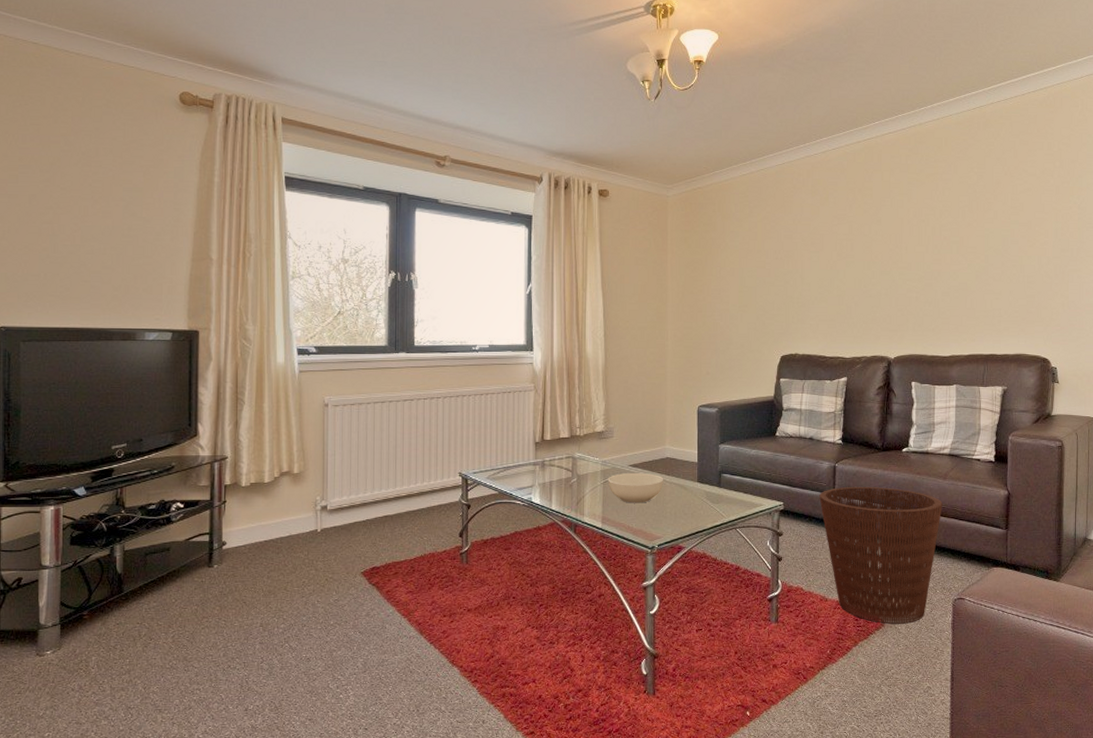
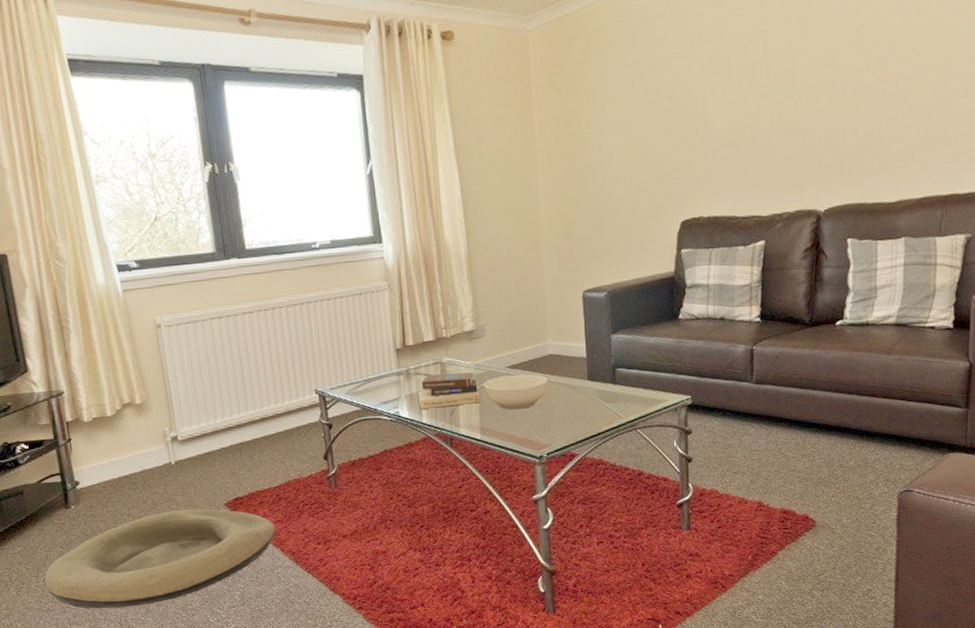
dog bed: none [173,575,405,670] -> present [44,509,275,609]
books: none [550,467,604,497] -> present [418,372,480,409]
basket: present [819,486,943,624] -> none [734,369,886,524]

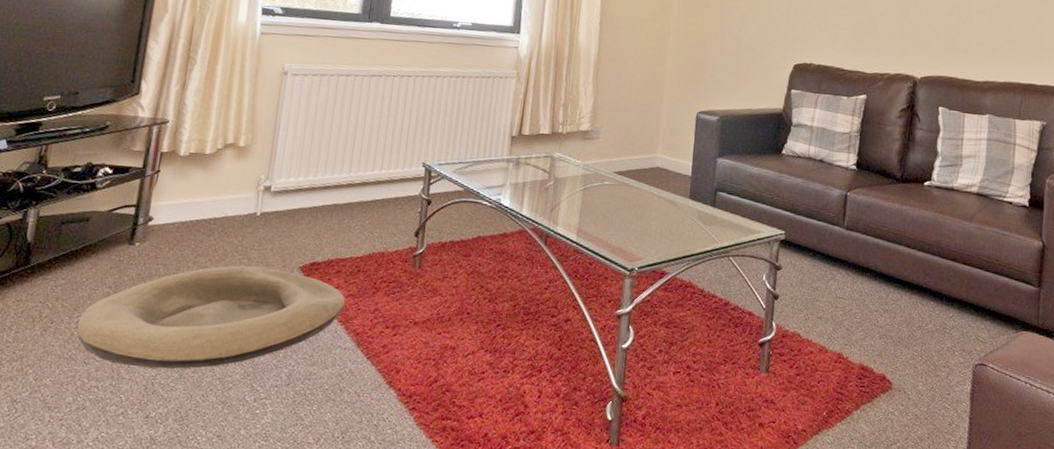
books: present [418,372,480,409] -> none [522,166,584,204]
bowl: present [483,374,549,410] -> none [588,180,652,217]

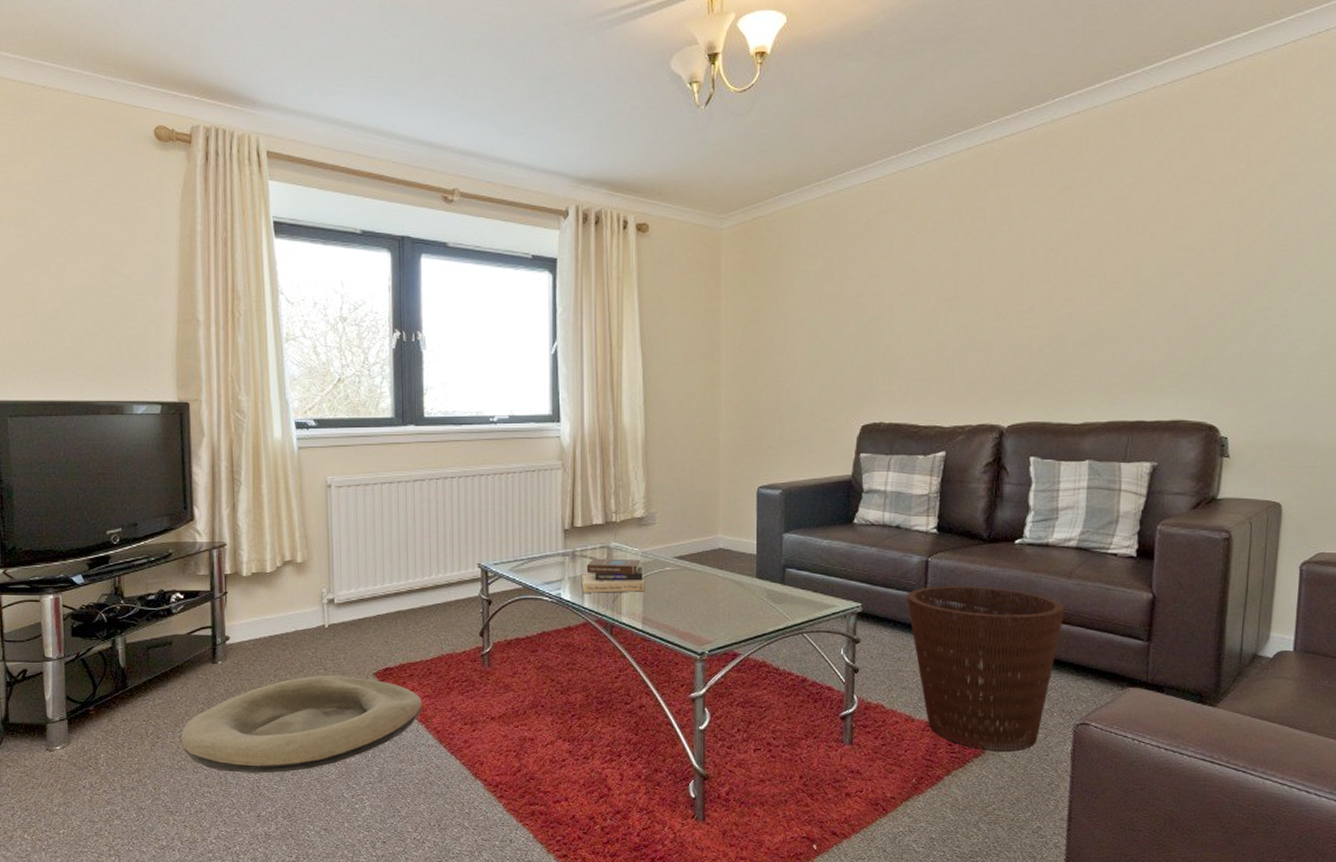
books: none [522,166,584,204] -> present [582,558,645,593]
basket: none [826,220,967,389] -> present [907,585,1065,752]

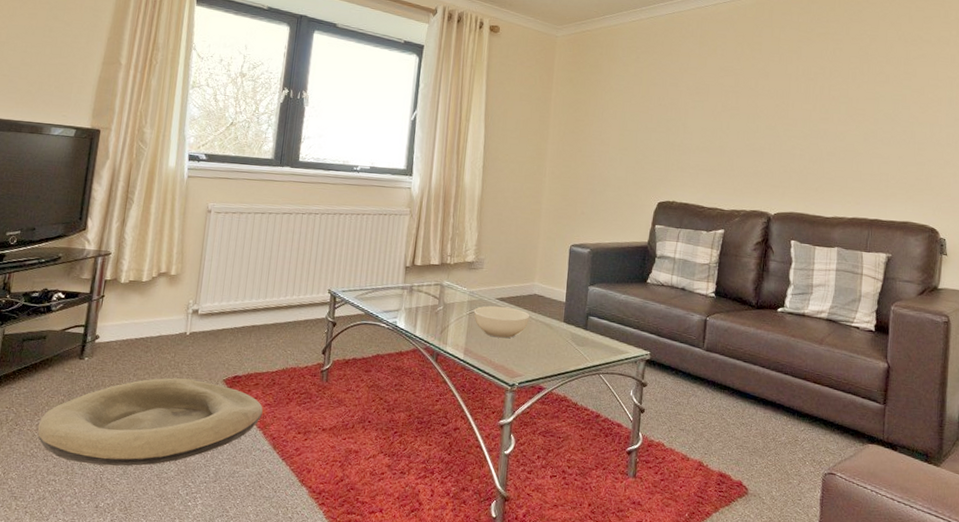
books: present [582,558,645,593] -> none [415,293,470,327]
bowl: none [649,565,716,602] -> present [473,305,530,339]
basket: present [907,585,1065,752] -> none [687,342,817,495]

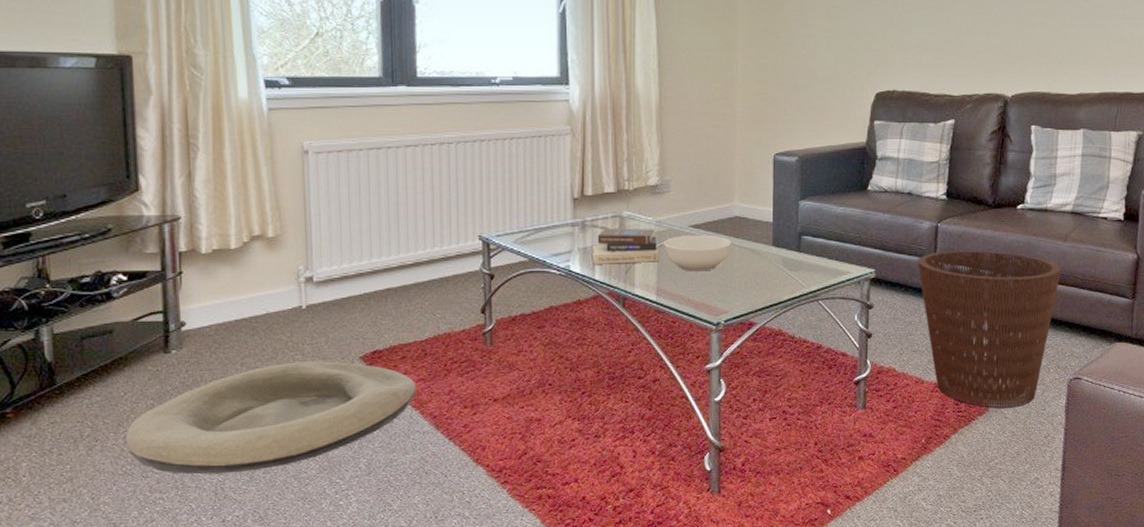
books: none [415,293,470,327] -> present [593,228,659,264]
basket: none [687,342,817,495] -> present [917,250,1061,409]

